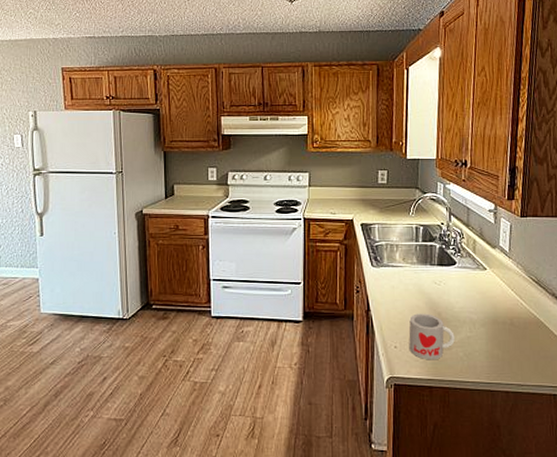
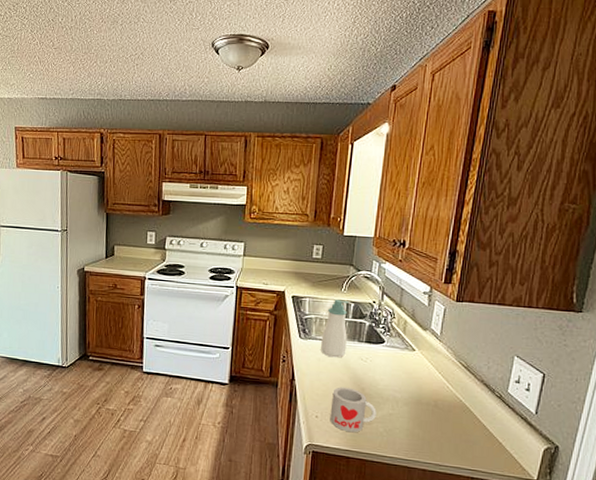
soap bottle: none [394,224,420,284] -> present [321,299,349,358]

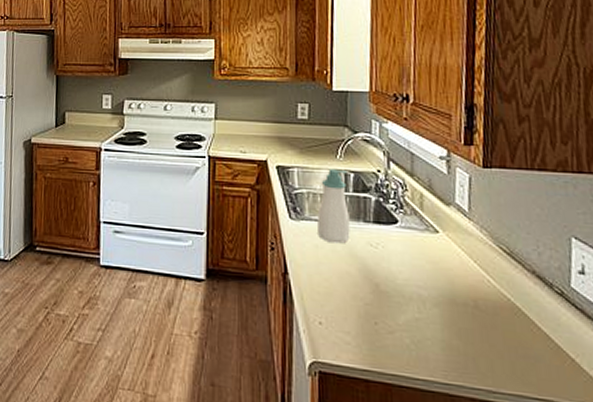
mug: present [330,387,377,433] -> none [337,282,399,346]

